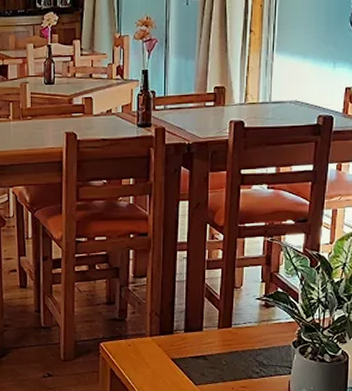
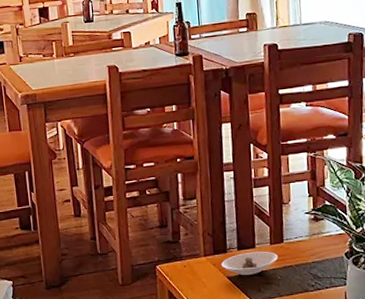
saucer: none [167,334,225,358] -> present [221,251,279,275]

